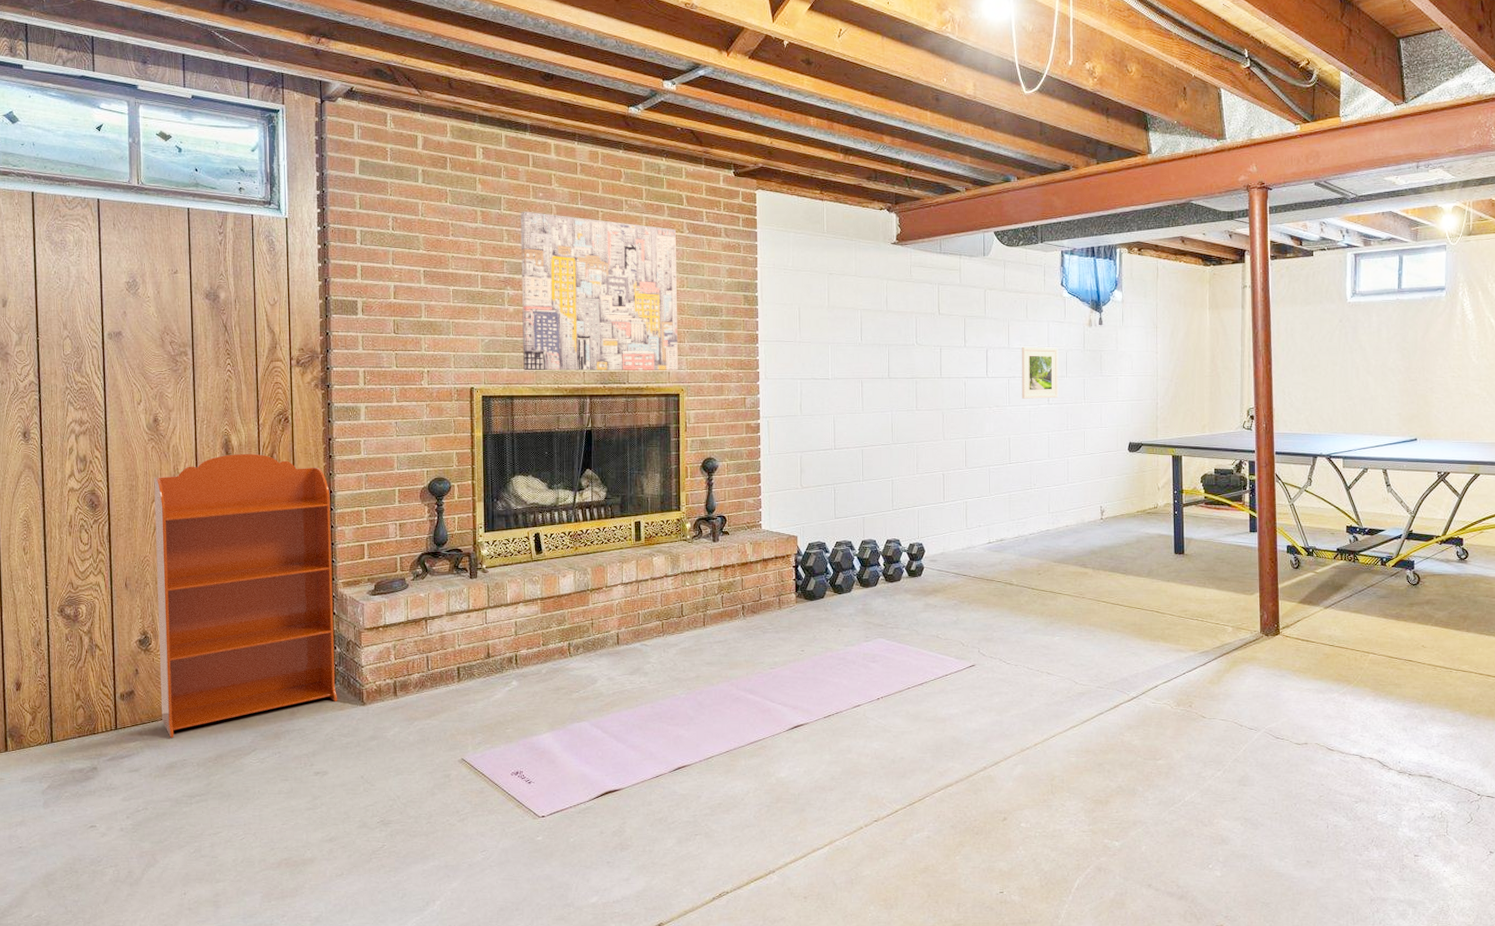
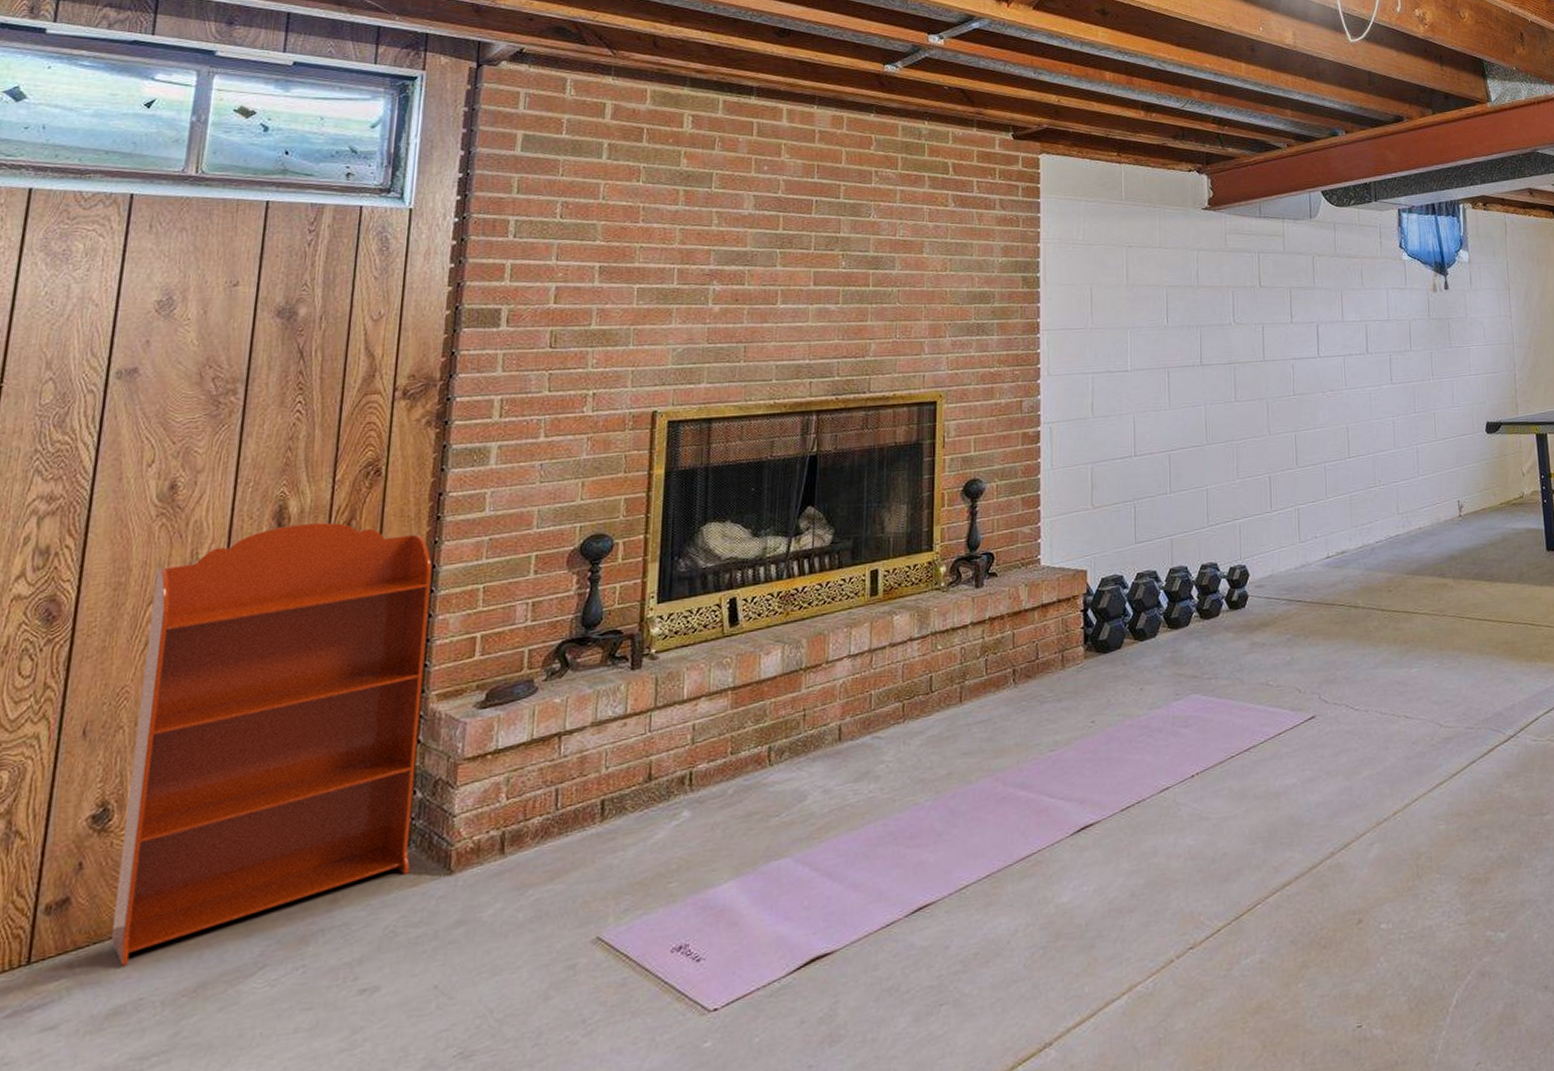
wall art: present [520,211,678,371] -> none [728,188,938,385]
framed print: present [1021,346,1058,399] -> none [1357,317,1403,380]

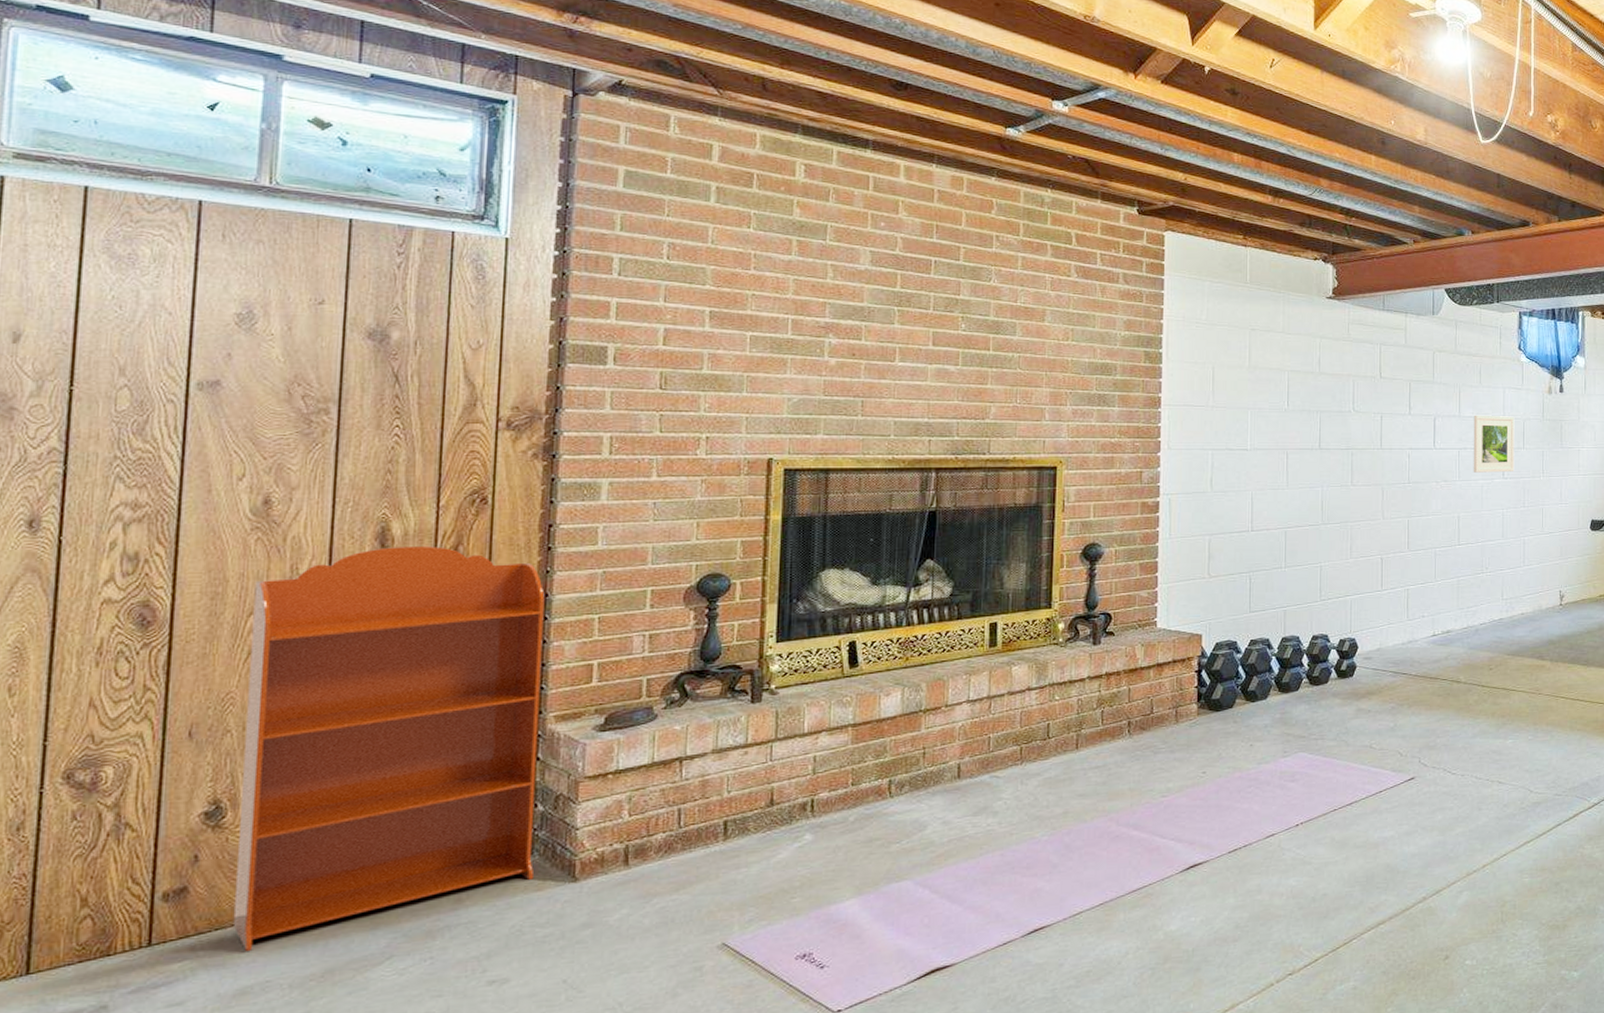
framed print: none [1357,317,1403,380] -> present [1473,415,1515,473]

